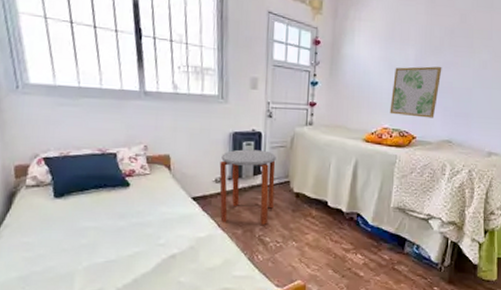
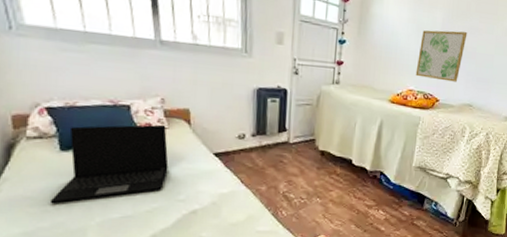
laptop: none [43,170,150,249] -> present [49,124,169,204]
side table: present [219,149,276,225] -> none [243,105,302,182]

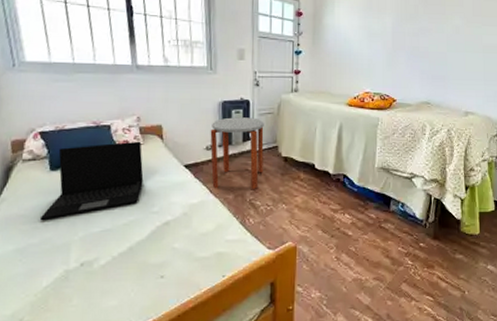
side table: none [243,105,302,182] -> present [210,117,264,189]
wall art: present [415,30,468,82] -> none [370,33,418,81]

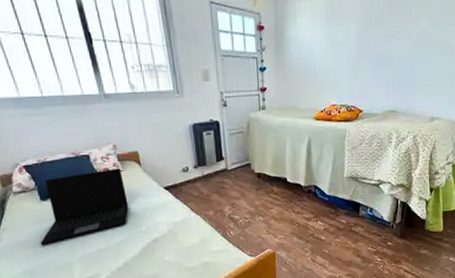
side table: present [210,117,264,189] -> none [184,138,238,207]

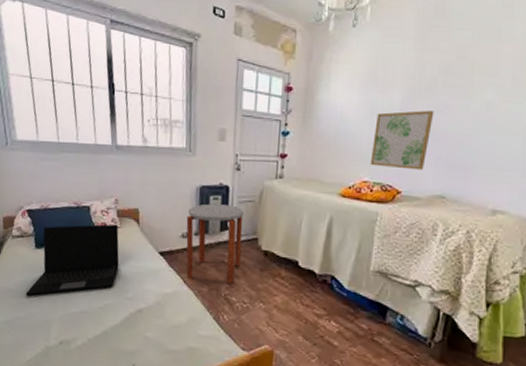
side table: none [184,138,238,207] -> present [186,203,244,284]
wall art: none [336,40,383,91] -> present [370,110,434,170]

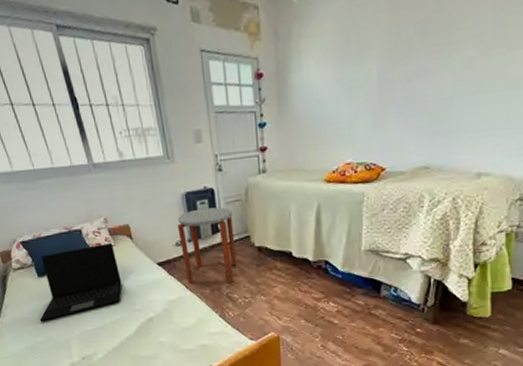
wall art: present [370,110,434,170] -> none [351,77,413,146]

